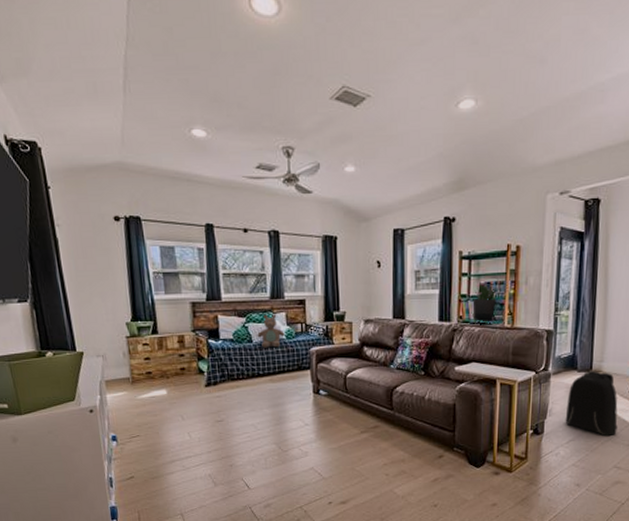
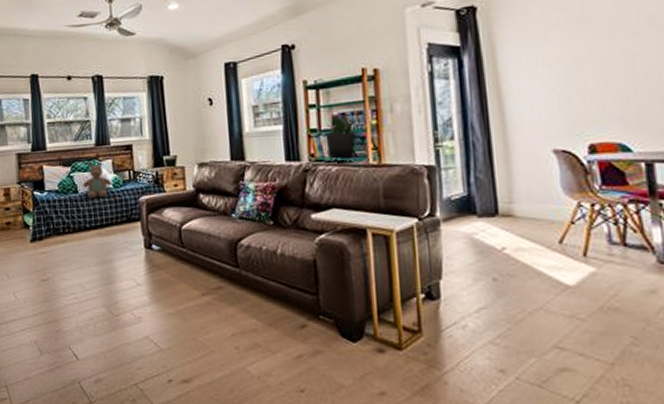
backpack: present [565,371,618,437] -> none [468,215,550,304]

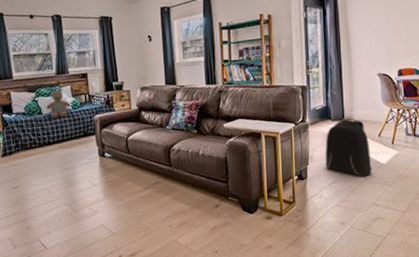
planter: present [325,111,354,159] -> none [234,46,254,82]
backpack: none [468,215,550,304] -> present [325,119,372,177]

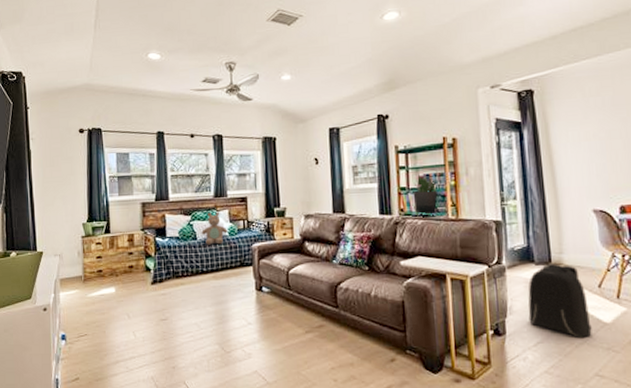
planter: none [234,46,254,82] -> present [413,173,437,214]

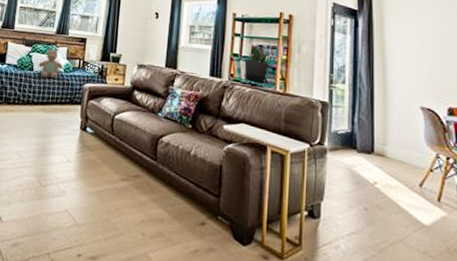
backpack: present [528,264,592,339] -> none [345,153,409,237]

